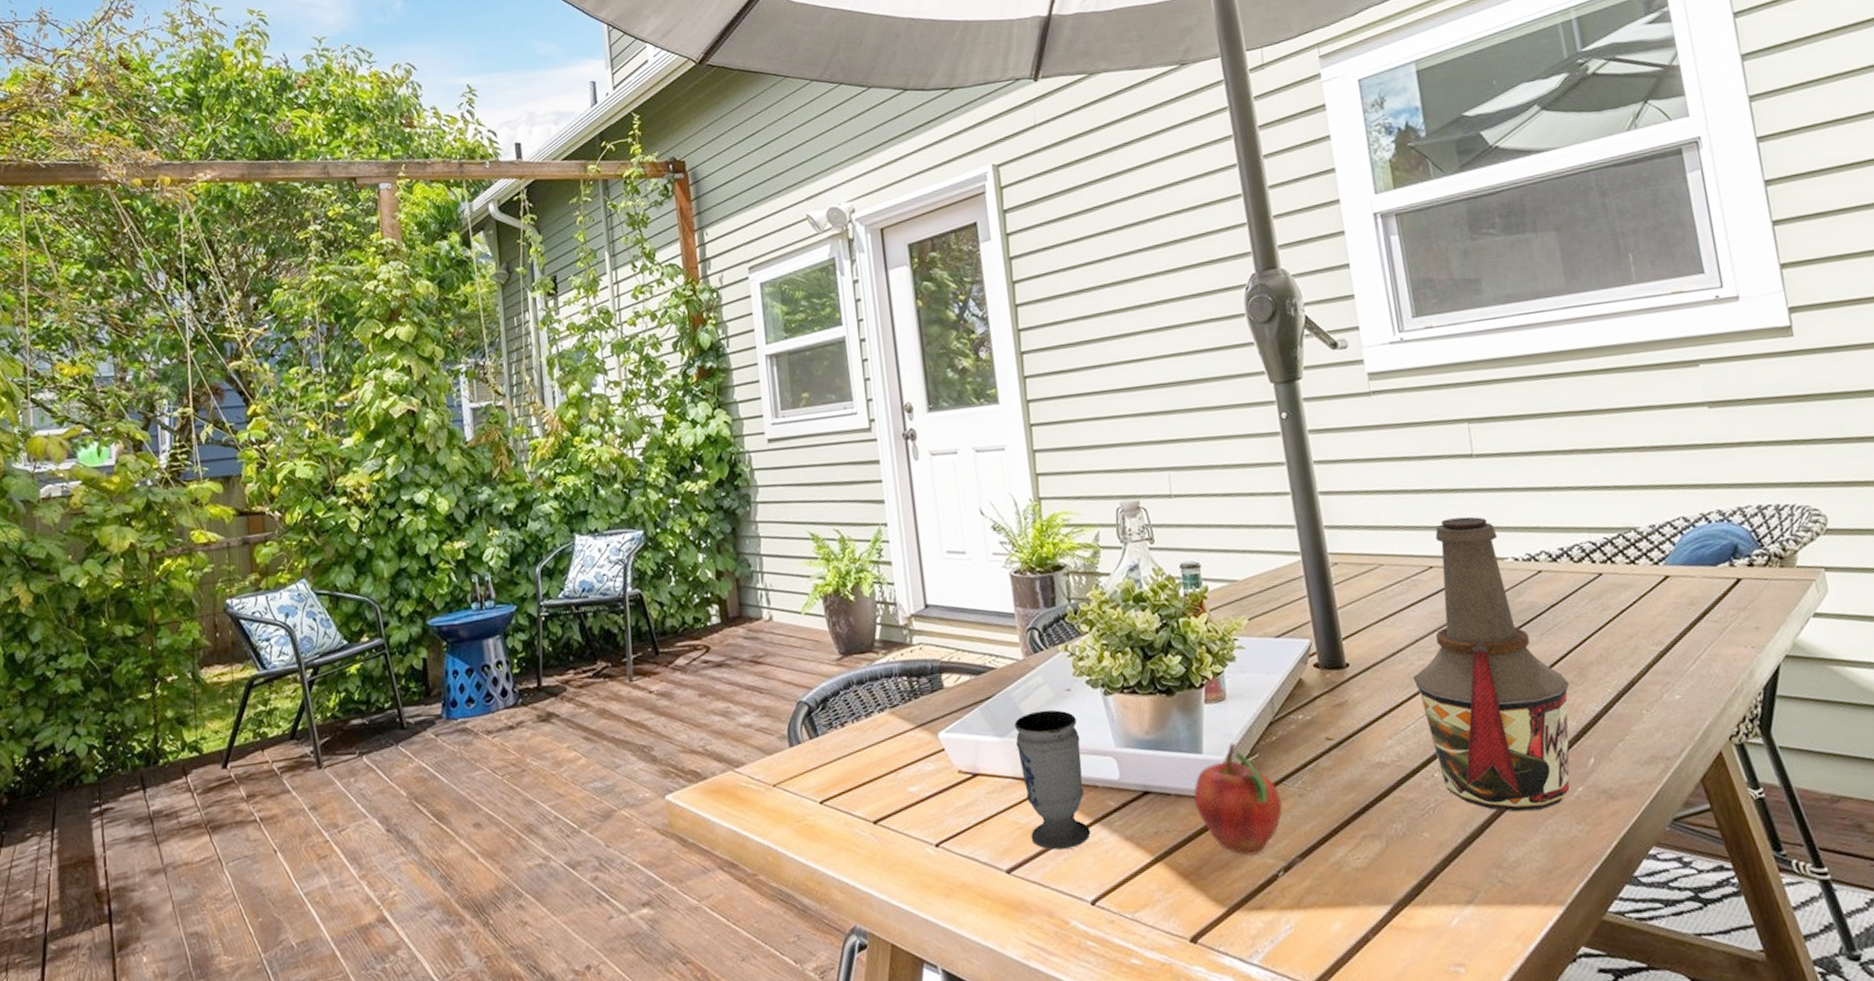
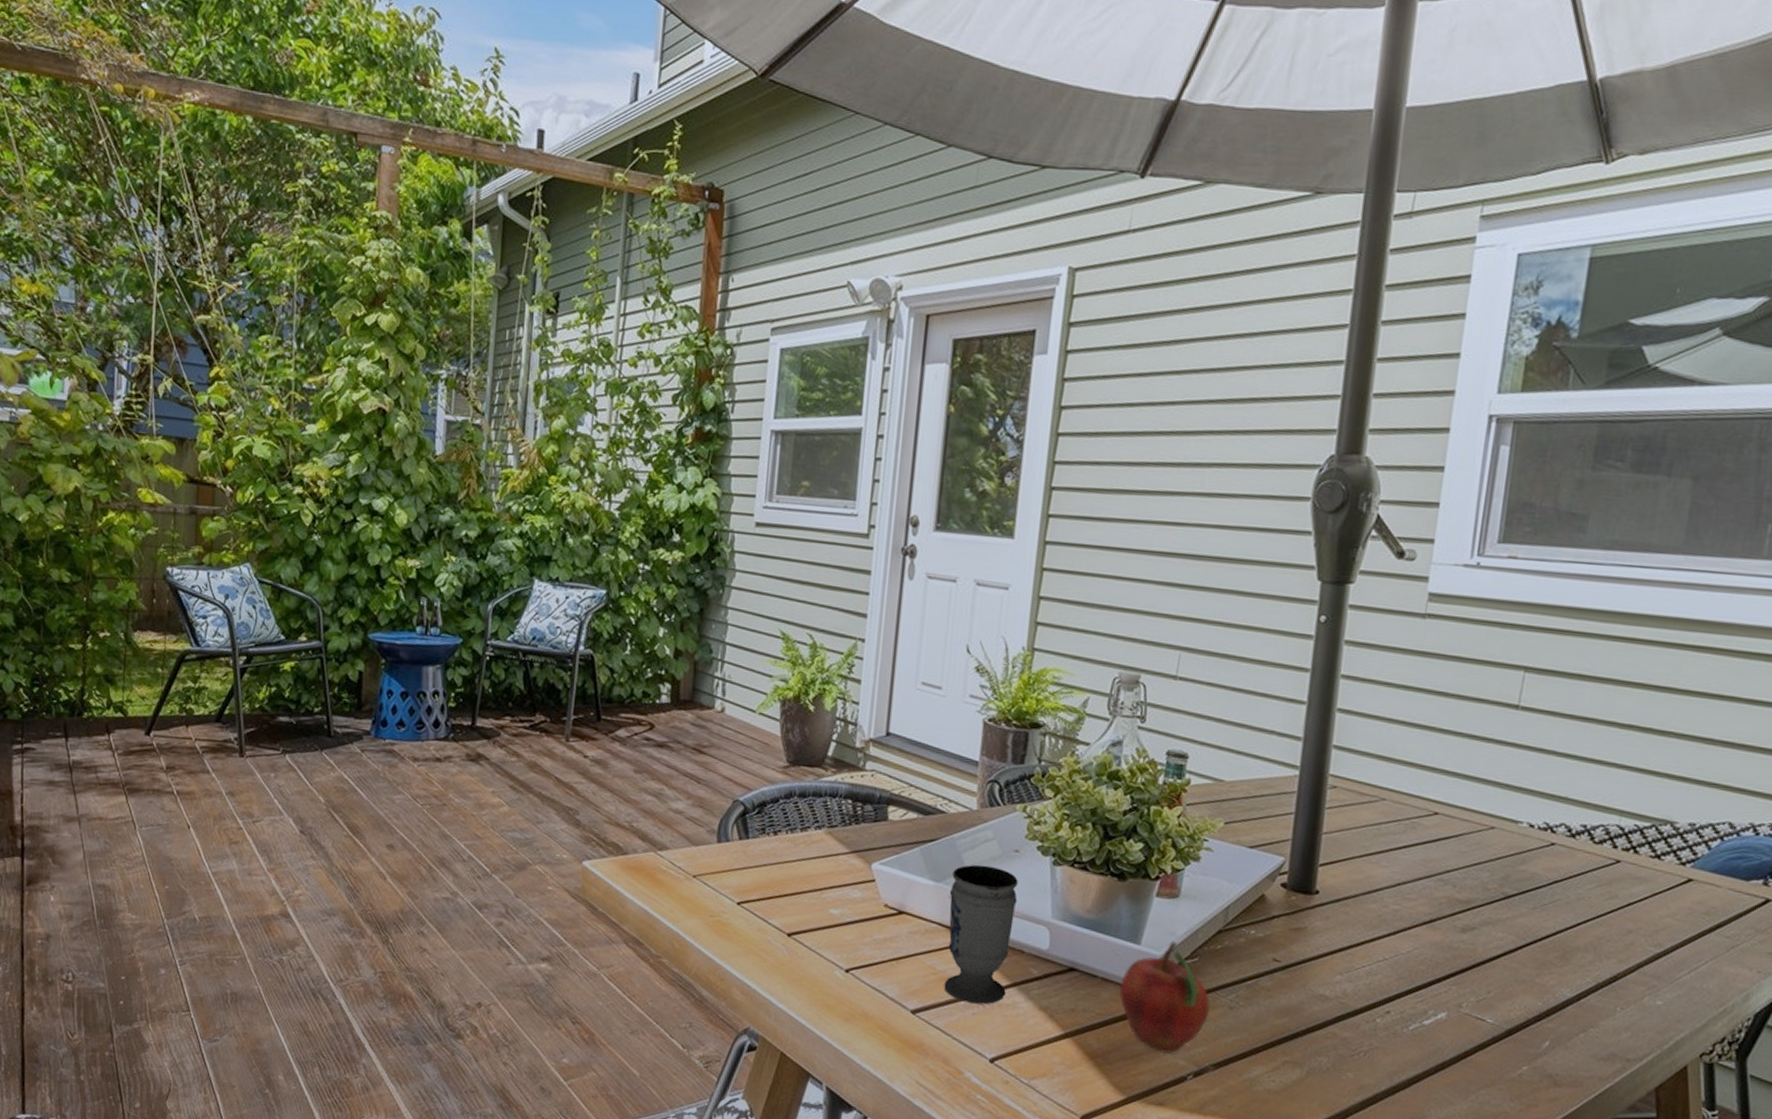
bottle: present [1412,516,1570,812] -> none [1382,767,1548,1079]

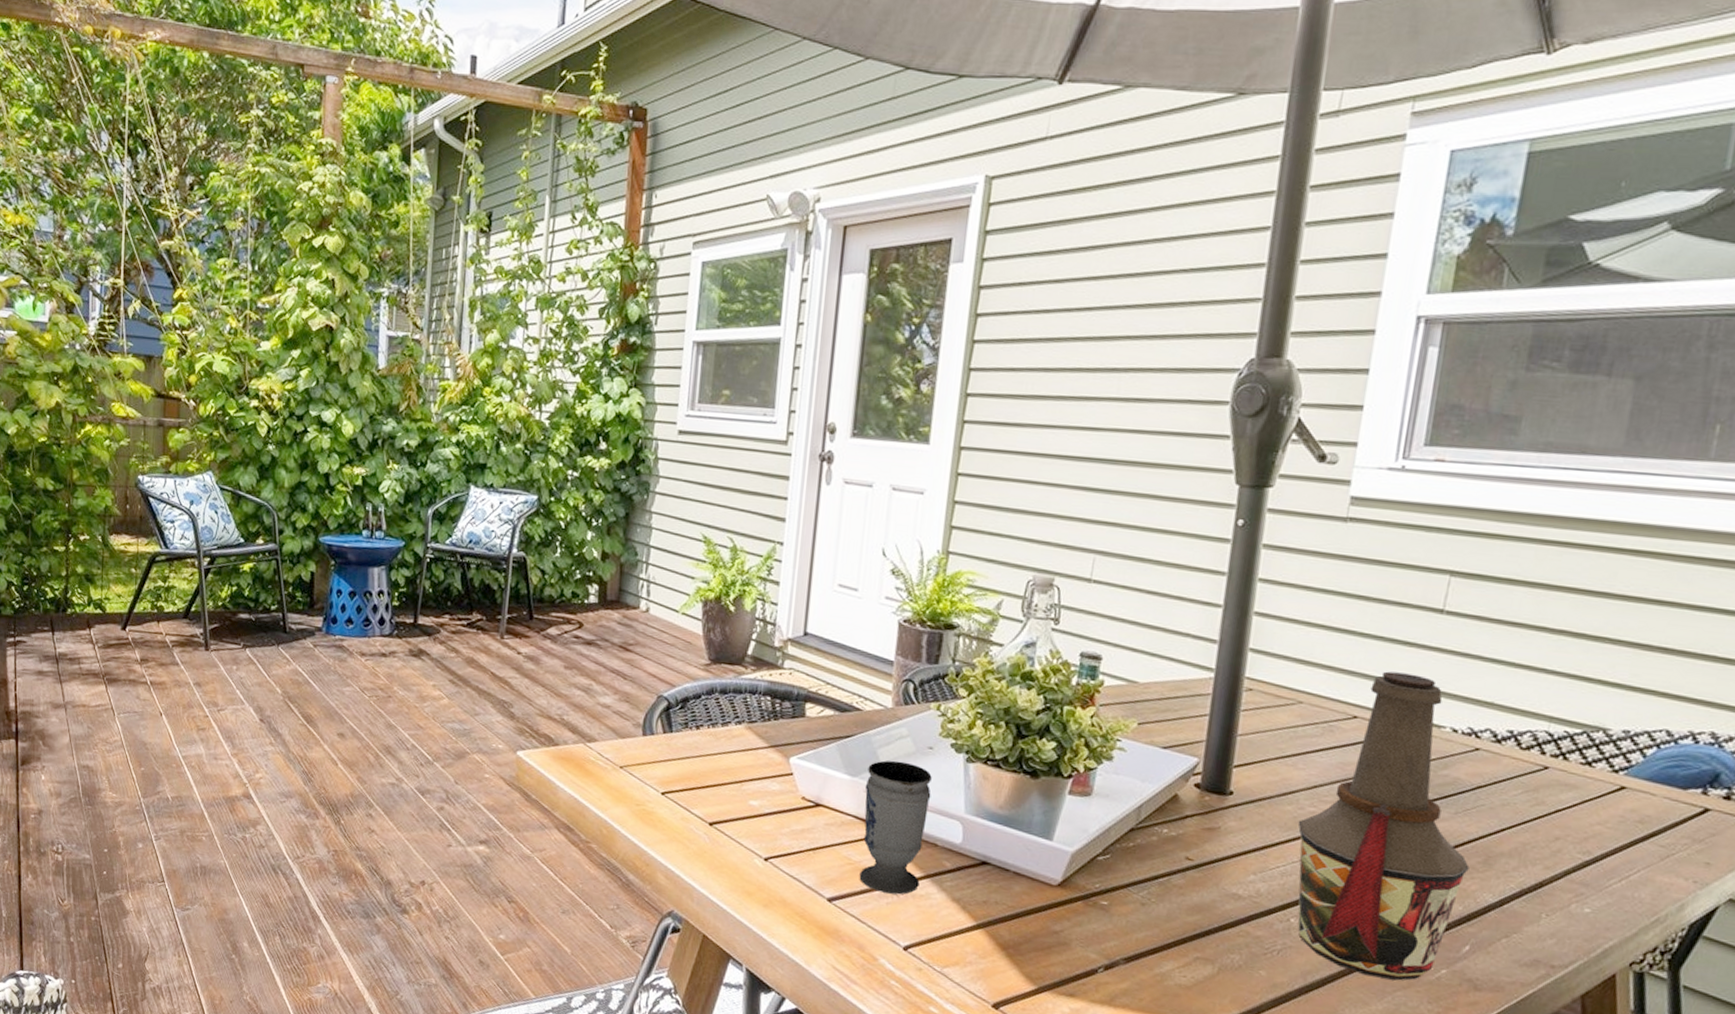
fruit: present [1119,941,1211,1054] -> none [1031,838,1123,947]
bottle: none [1382,767,1548,1079] -> present [1297,671,1470,981]

